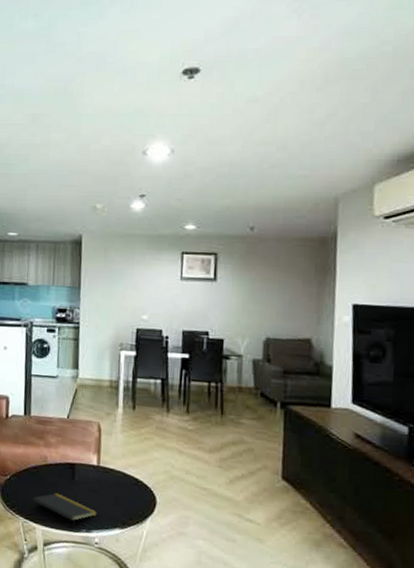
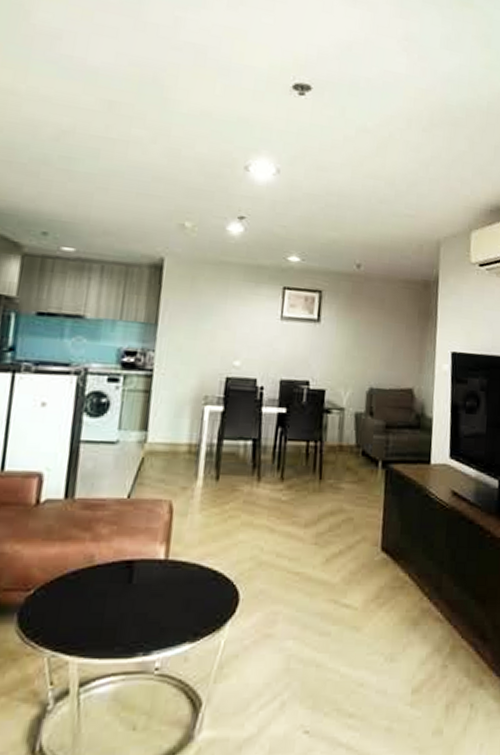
notepad: present [32,492,97,529] -> none [67,605,161,655]

